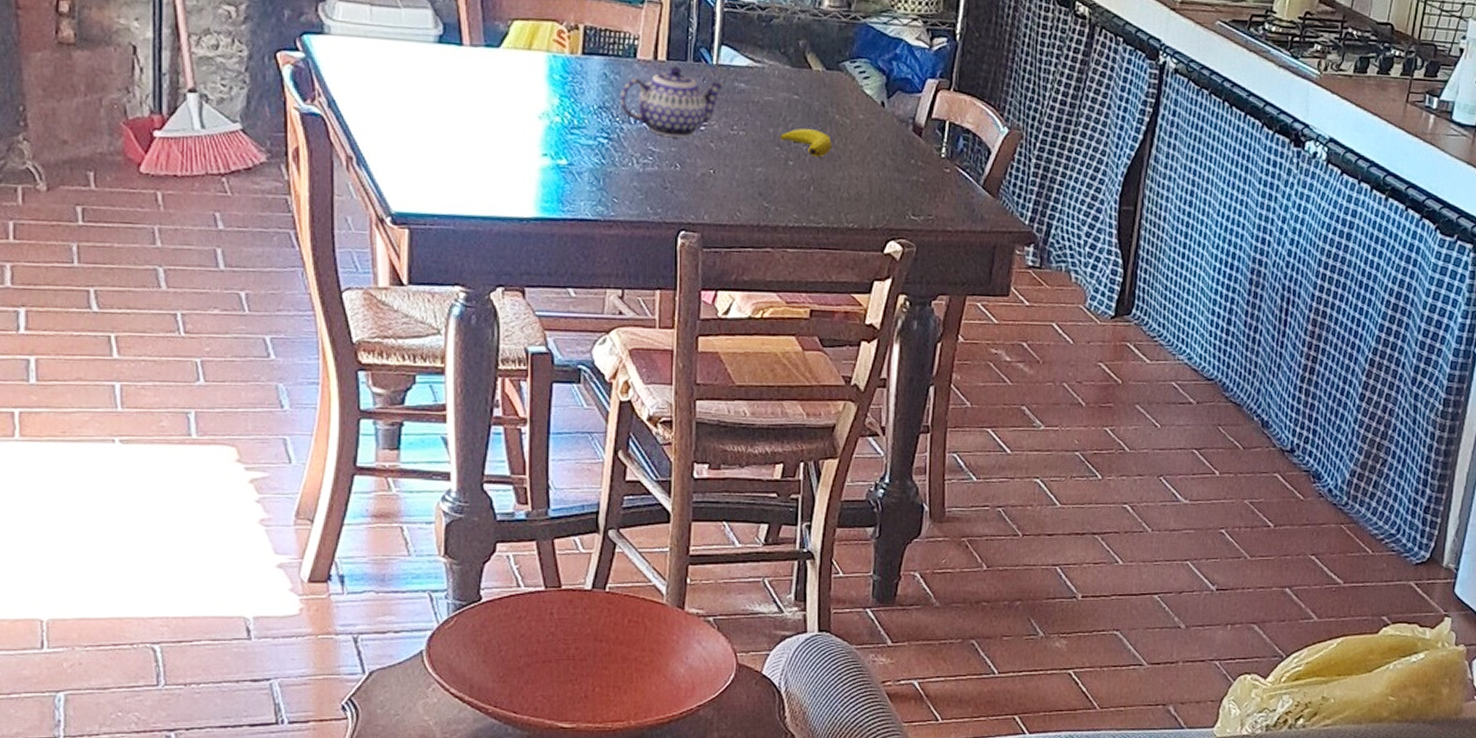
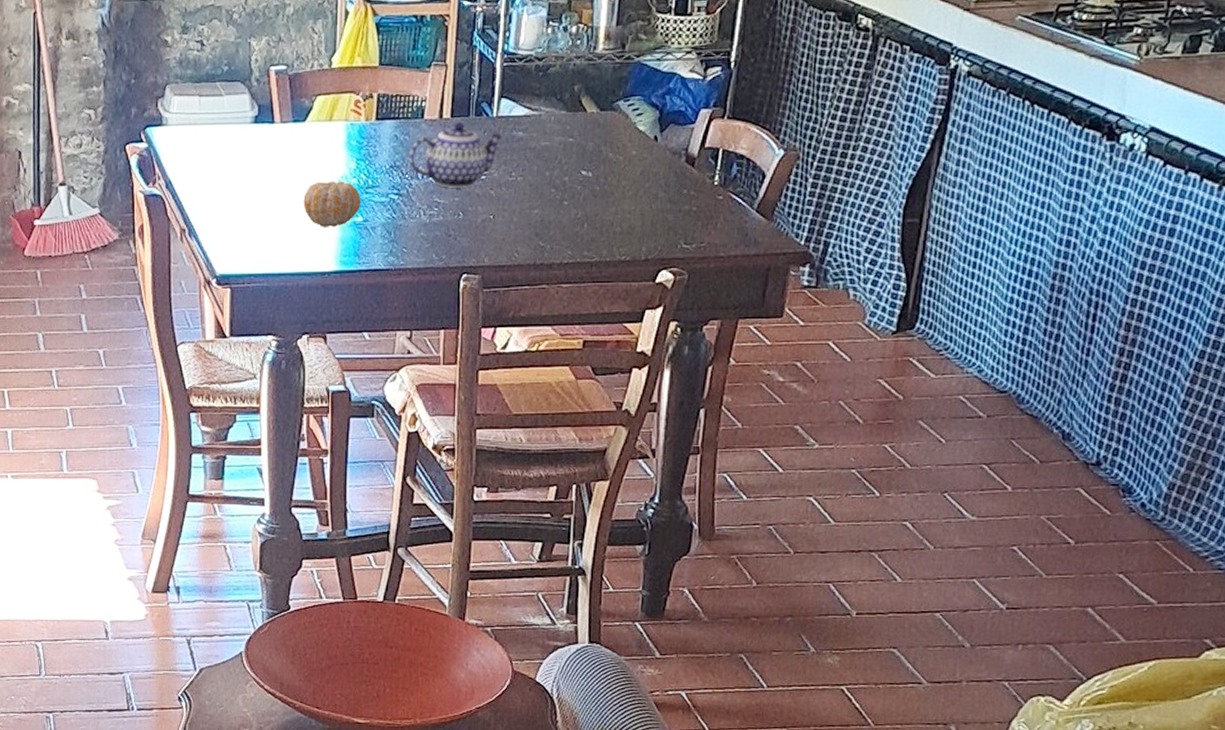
fruit: none [497,117,566,169] -> present [303,181,362,227]
banana: present [779,128,832,158] -> none [555,168,605,196]

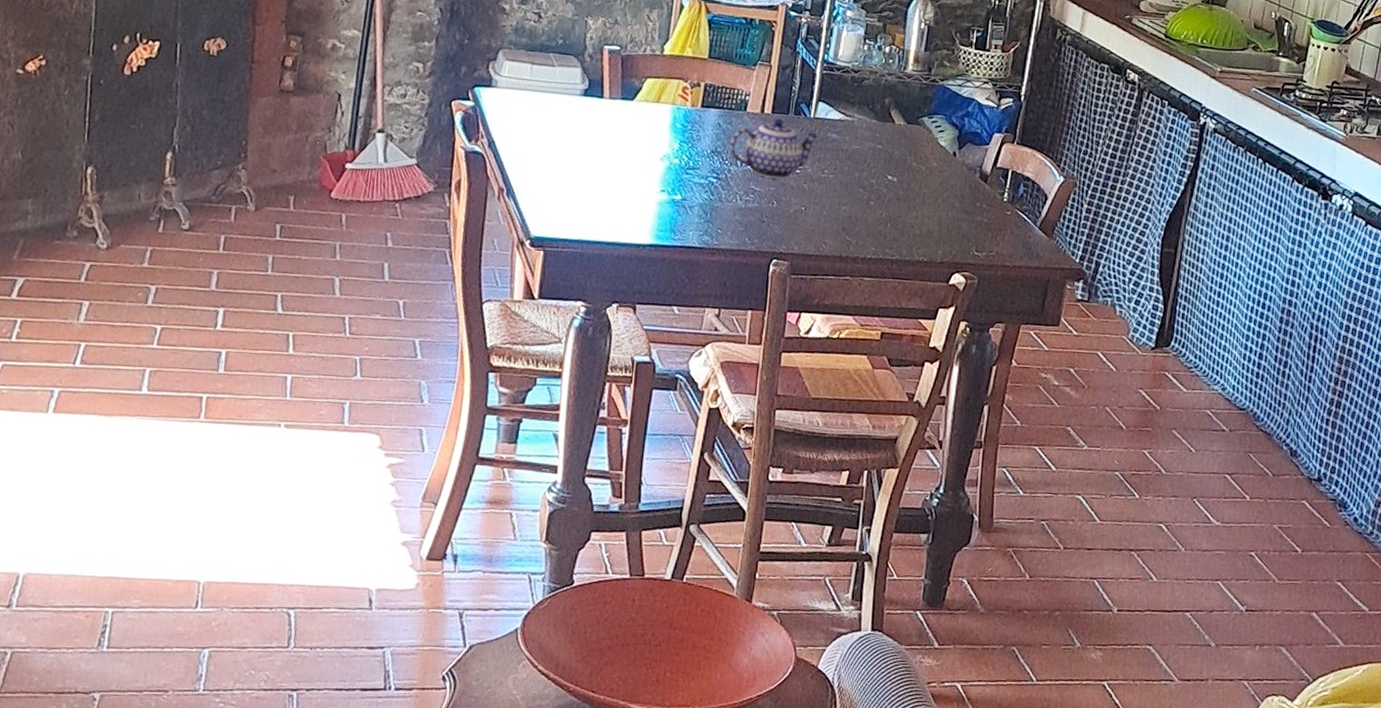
fruit: present [303,181,362,227] -> none [624,158,682,202]

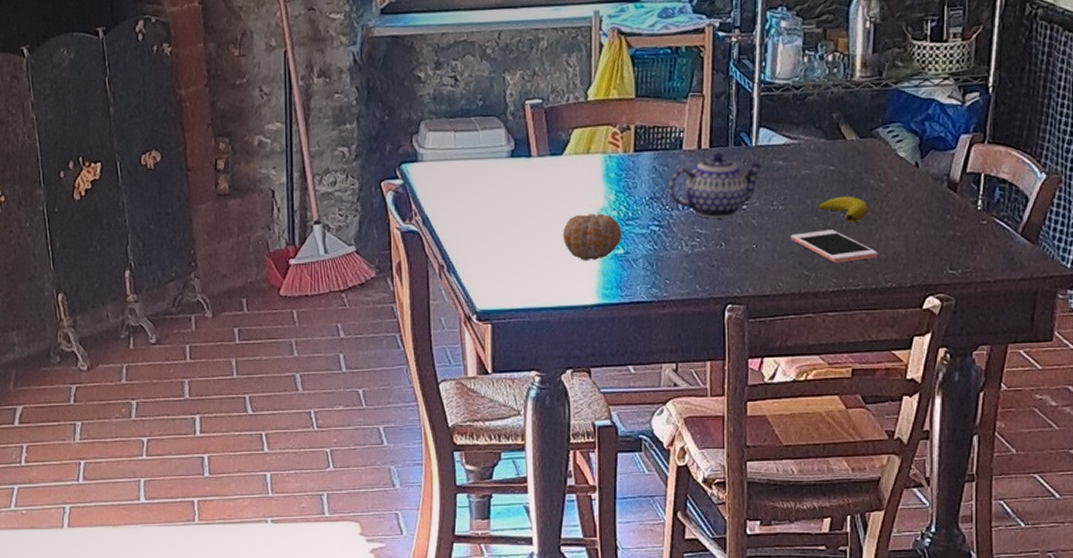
fruit: none [624,158,682,202] -> present [563,213,622,260]
cell phone: none [837,201,914,234] -> present [790,230,878,263]
banana: none [863,173,908,199] -> present [817,196,868,223]

